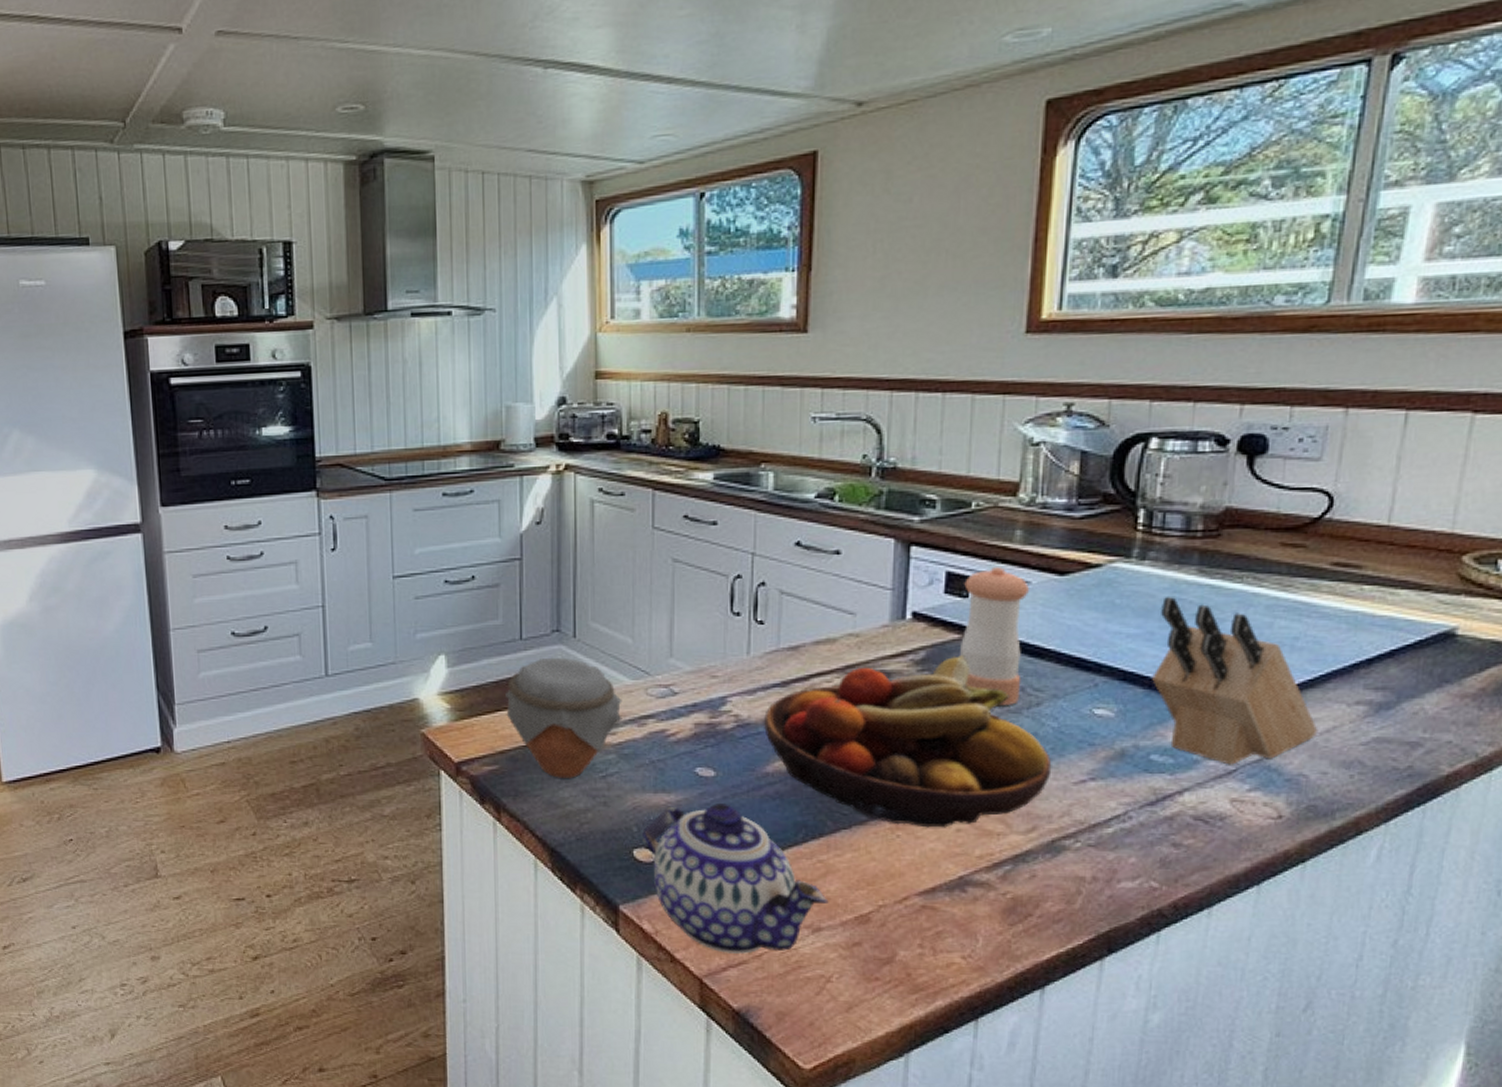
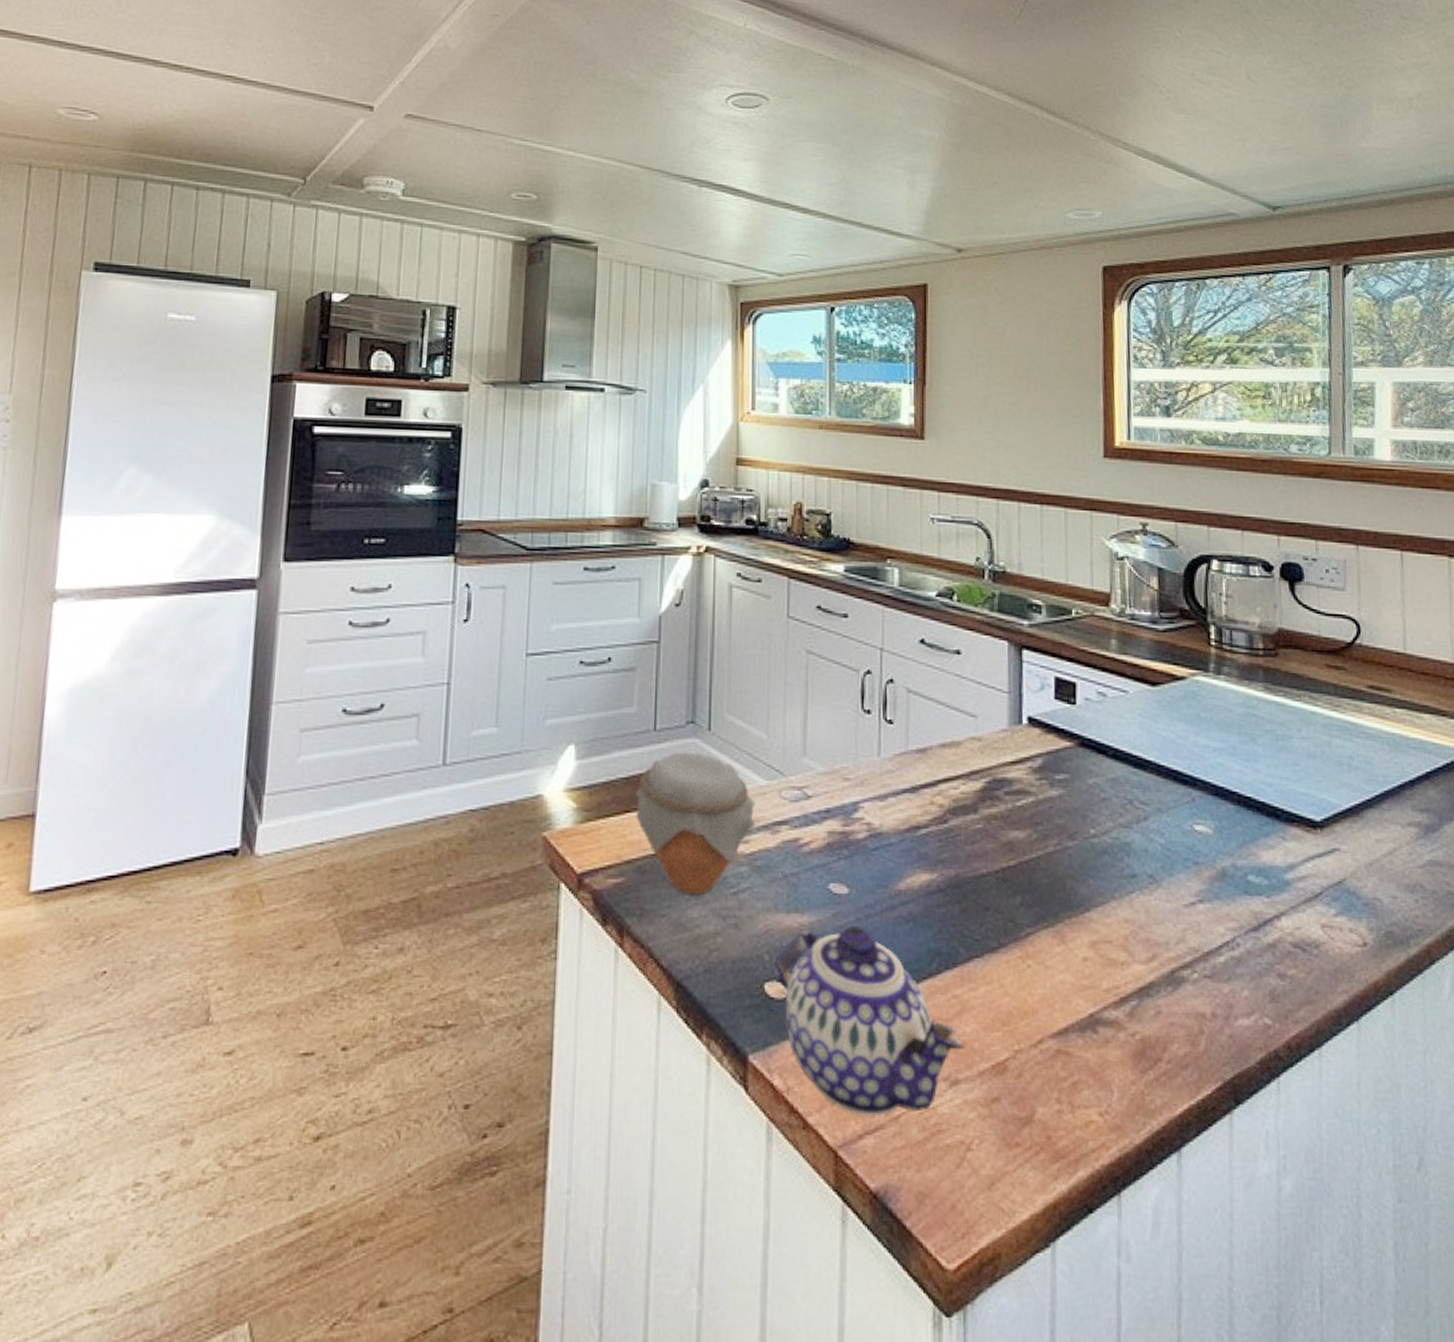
fruit bowl: present [763,656,1052,828] -> none [894,764,1164,956]
pepper shaker: present [960,567,1030,705] -> none [1071,675,1129,819]
knife block: present [1152,597,1318,765] -> none [1239,712,1383,888]

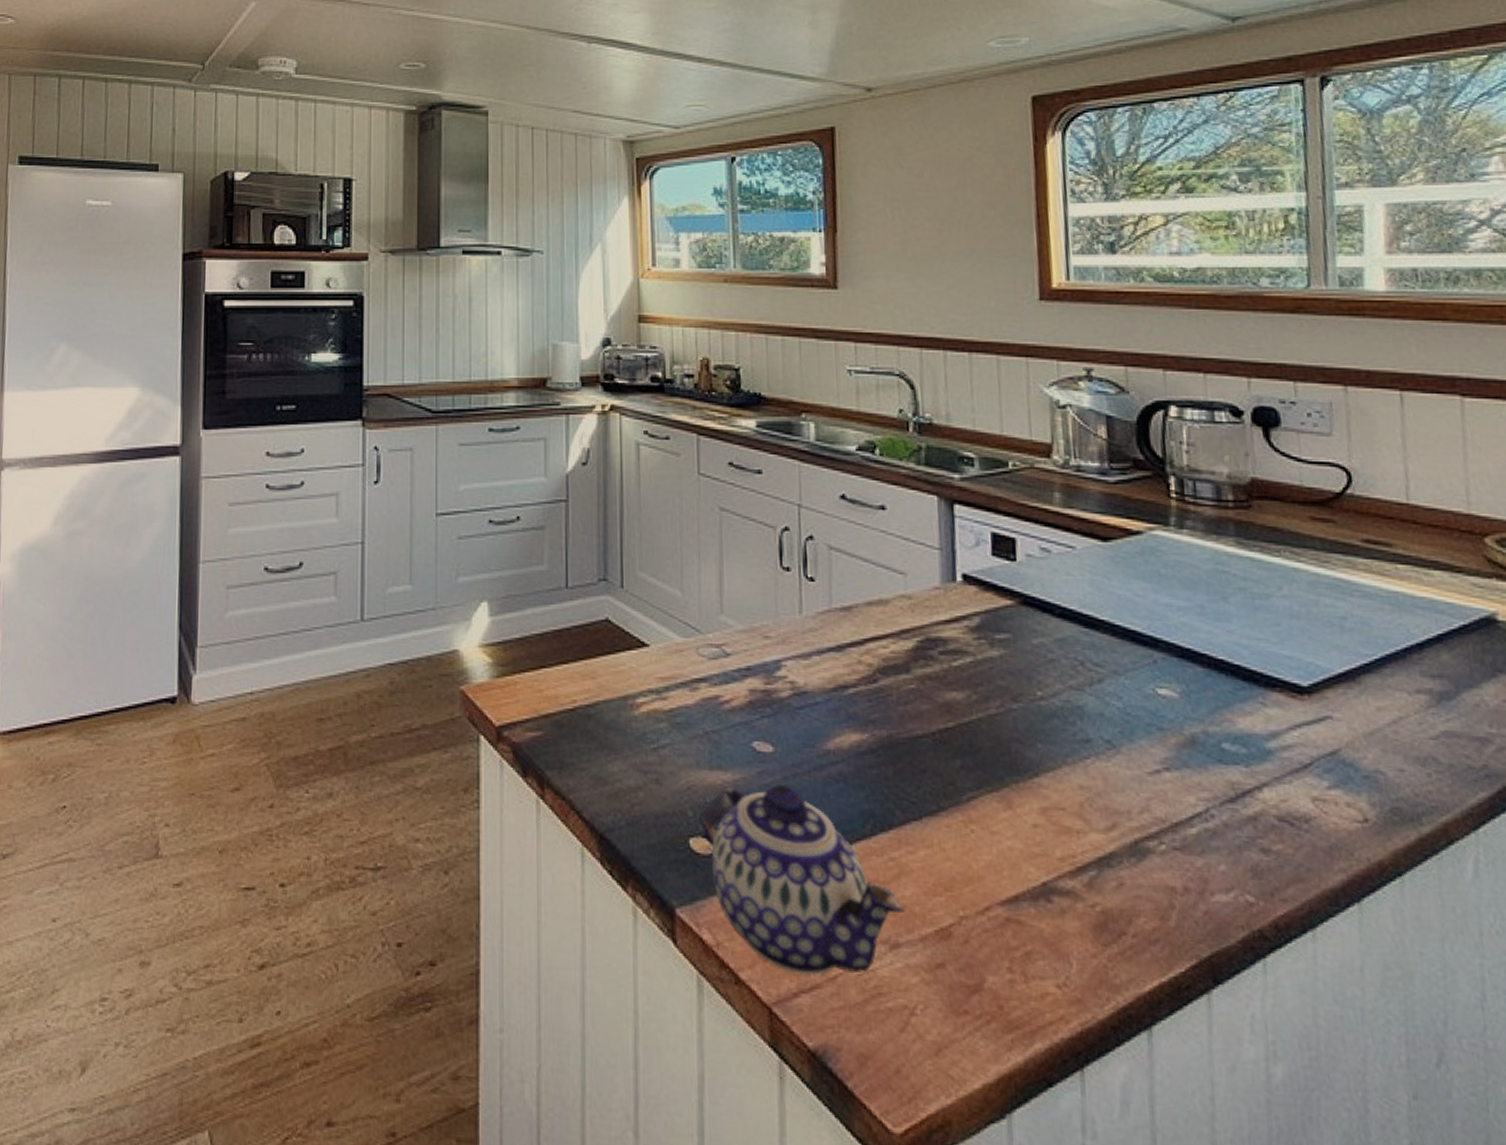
jar: present [635,752,756,896] -> none [551,609,674,751]

